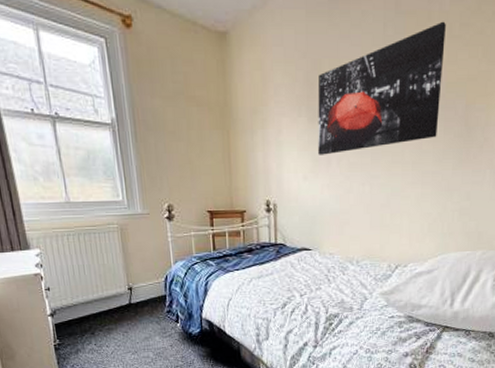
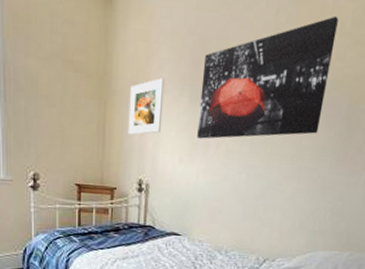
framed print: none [250,102,284,159] -> present [128,78,165,135]

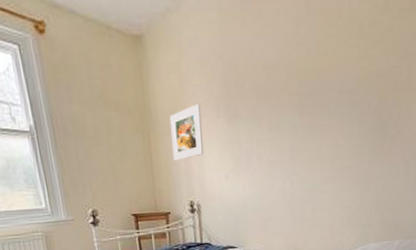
wall art: present [197,16,338,139] -> none [235,19,356,155]

